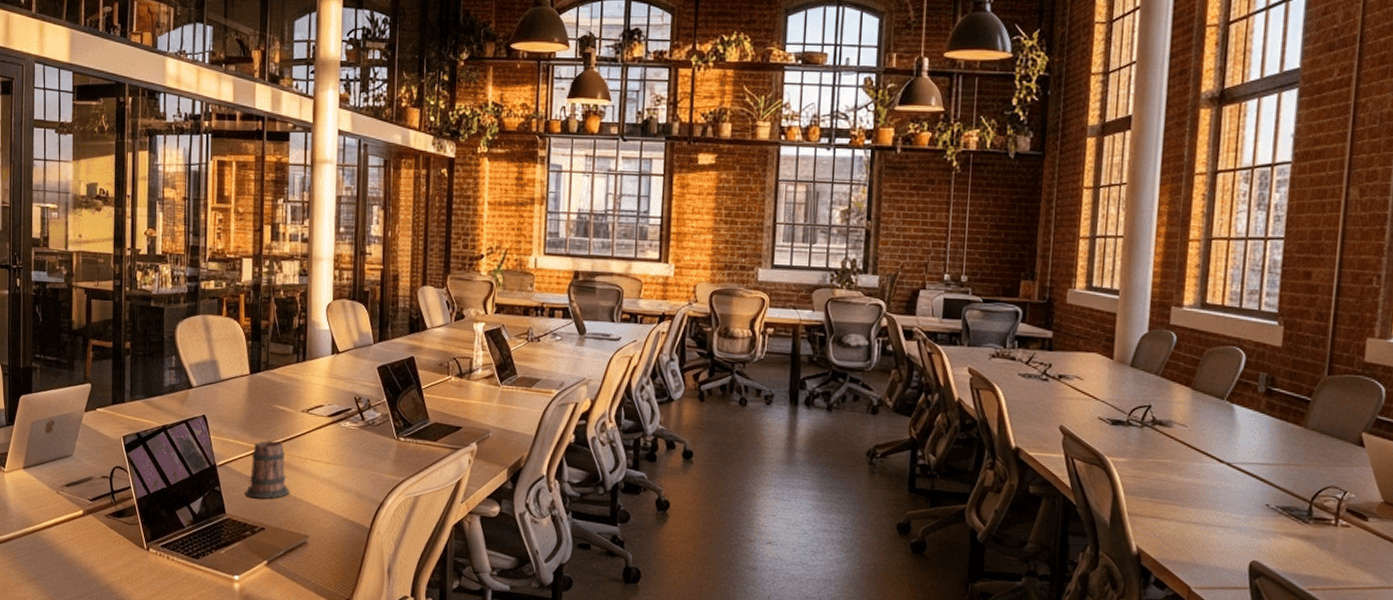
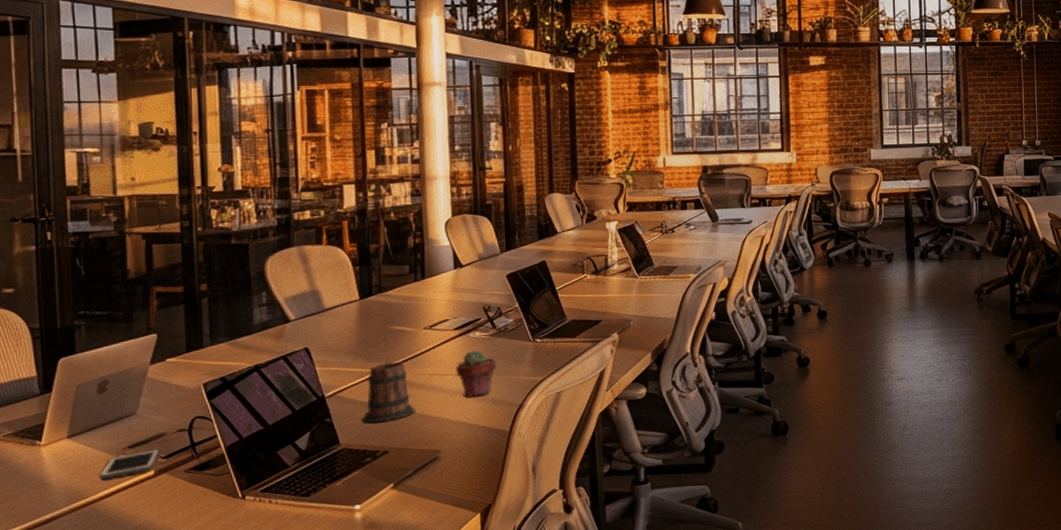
cell phone: none [44,490,89,512] -> present [99,449,161,480]
potted succulent: none [326,441,363,488] -> present [454,350,497,397]

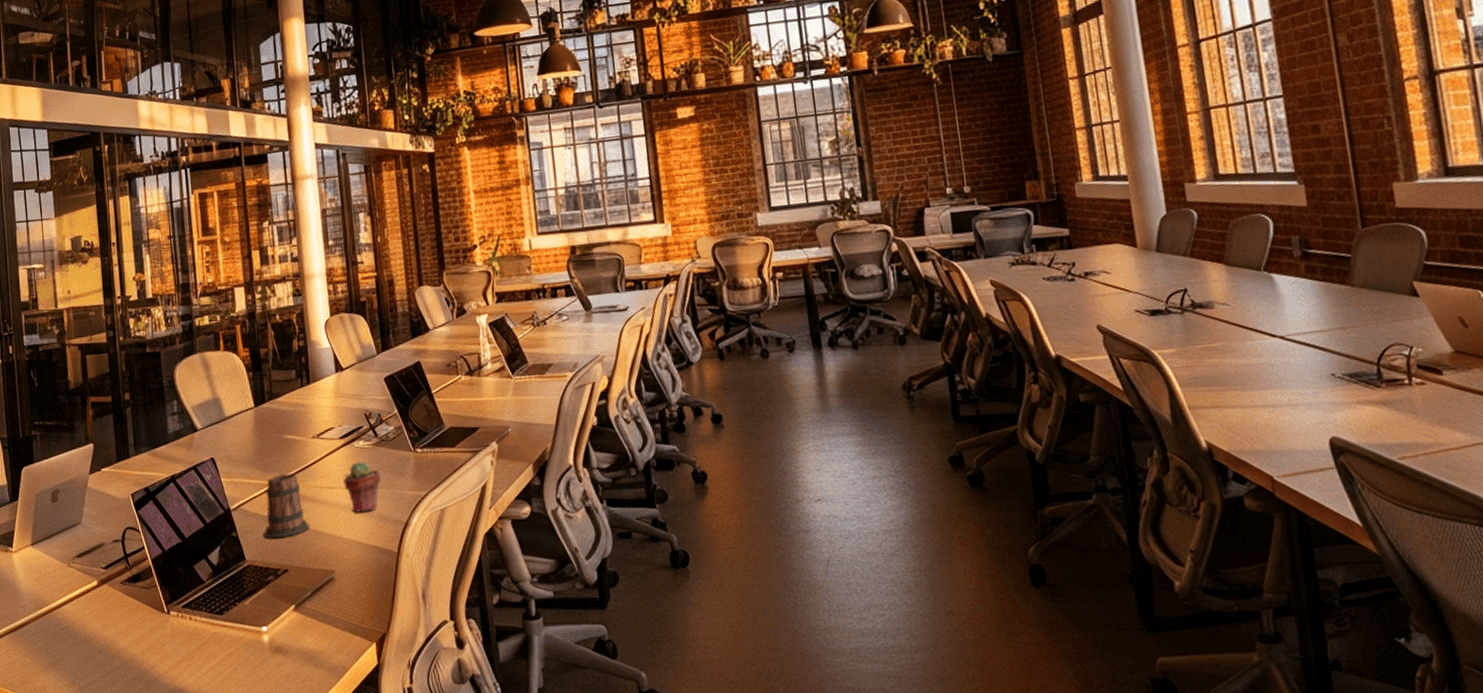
cell phone: present [99,449,161,480] -> none [56,559,102,589]

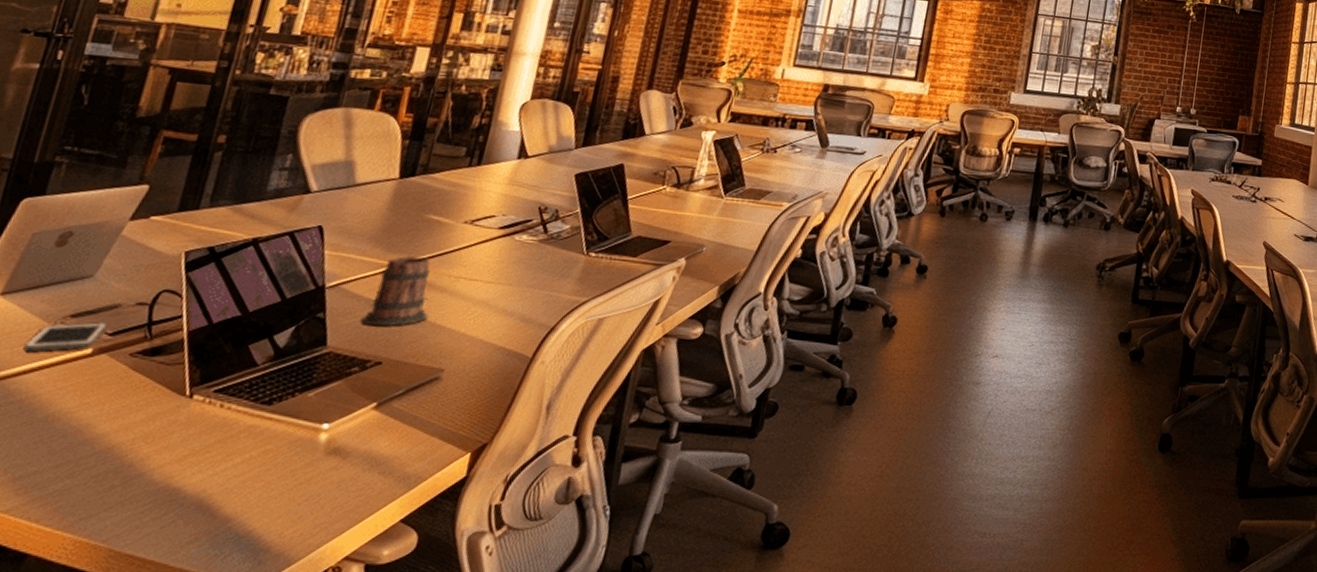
cell phone: none [56,559,102,589] -> present [23,322,110,352]
potted succulent: present [342,461,381,513] -> none [487,256,538,311]

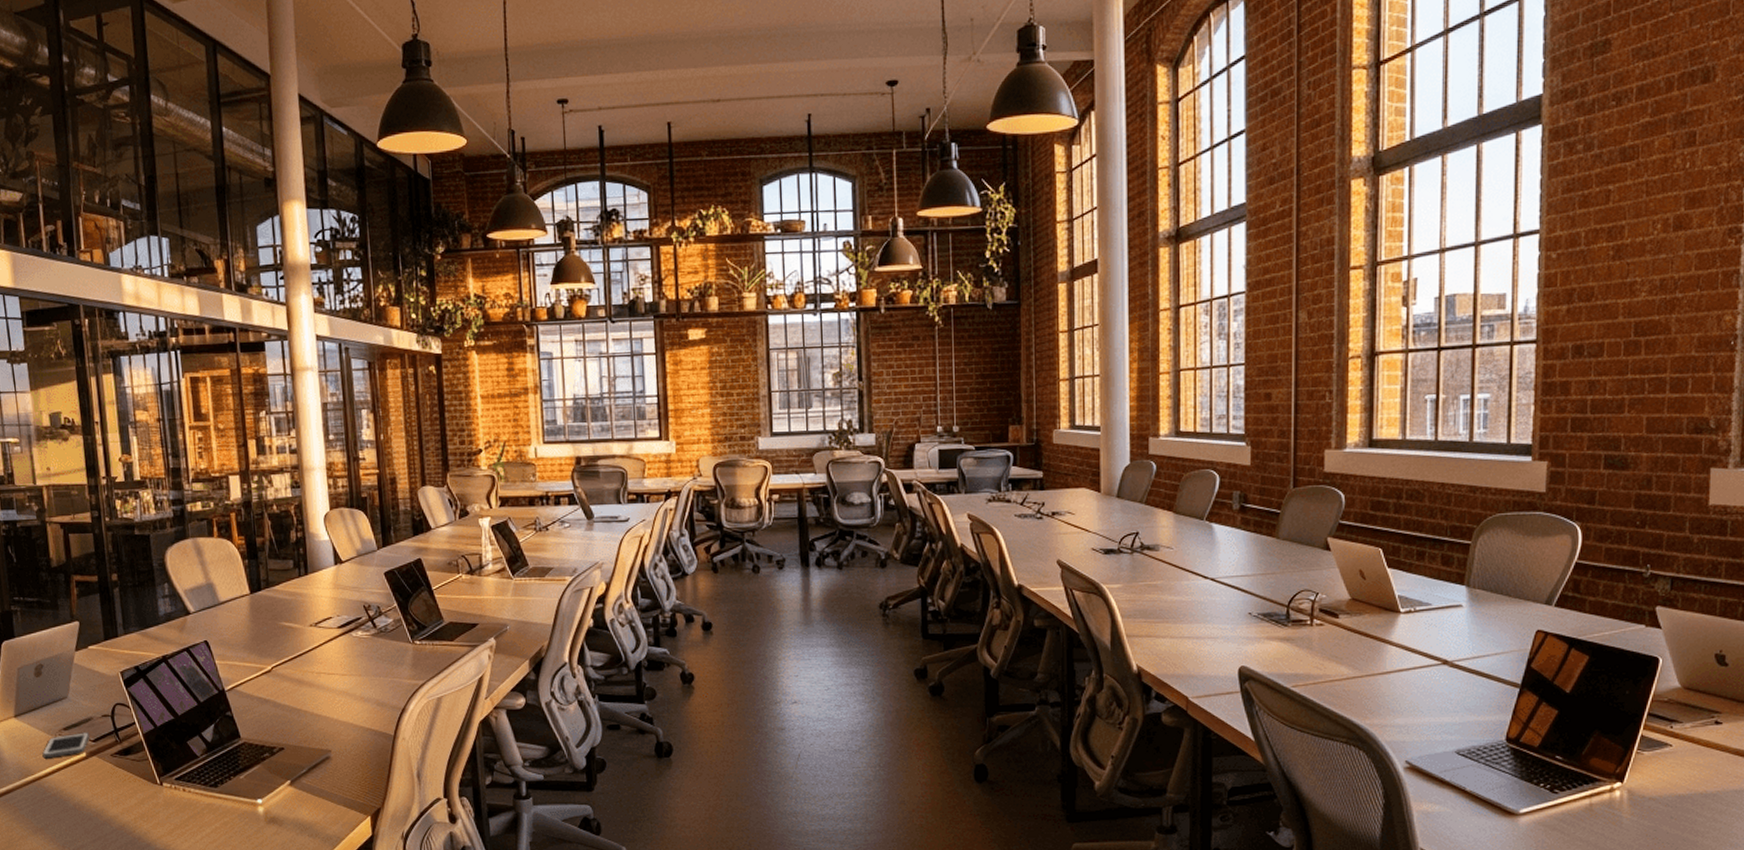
mug: present [361,256,430,327] -> none [259,658,307,719]

